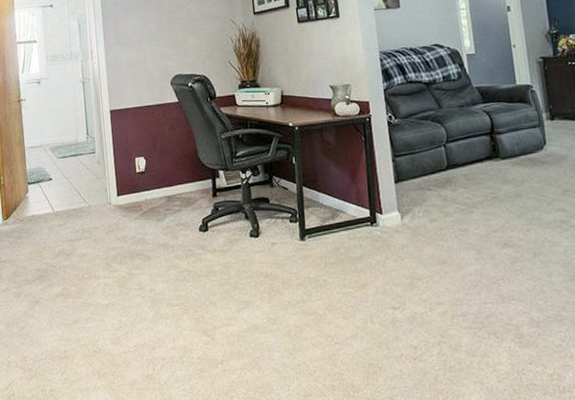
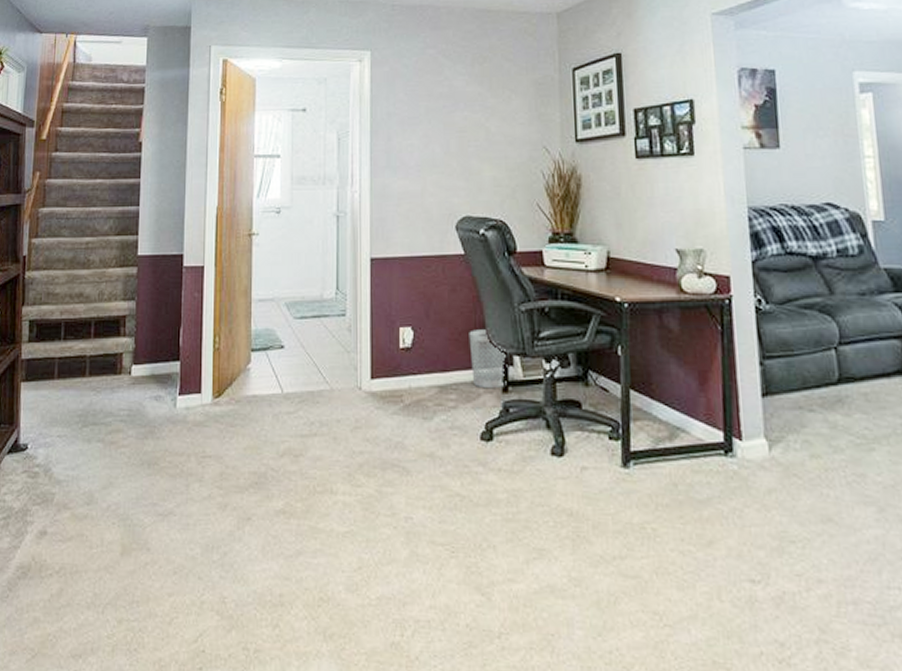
wastebasket: none [186,154,216,196] -> present [469,330,509,389]

